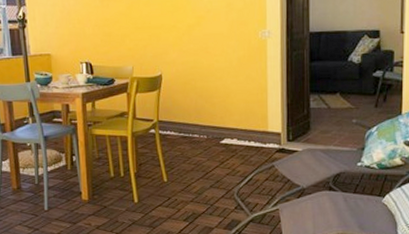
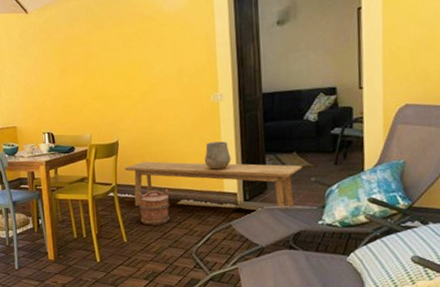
bench: none [167,97,345,151] -> present [124,161,303,210]
bucket: none [180,126,213,165] -> present [138,189,170,226]
clay pot: none [249,79,277,108] -> present [204,141,231,170]

